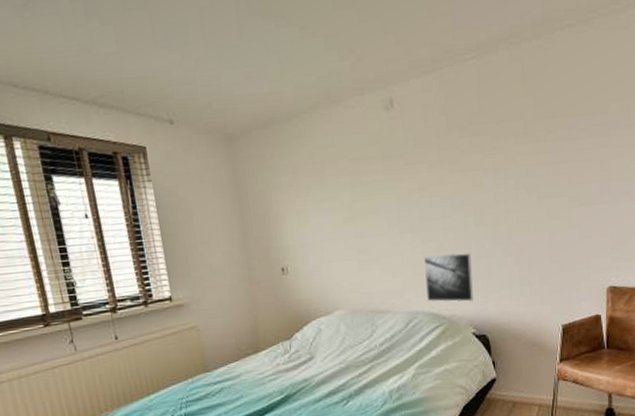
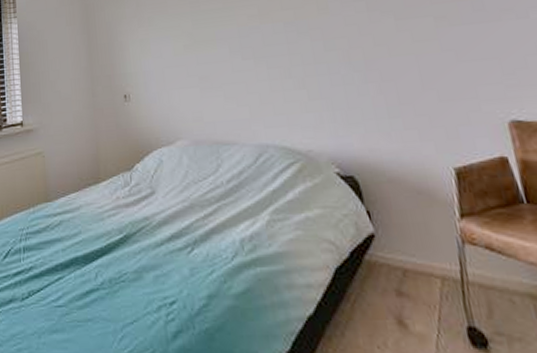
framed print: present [424,252,473,303] -> none [270,79,333,135]

